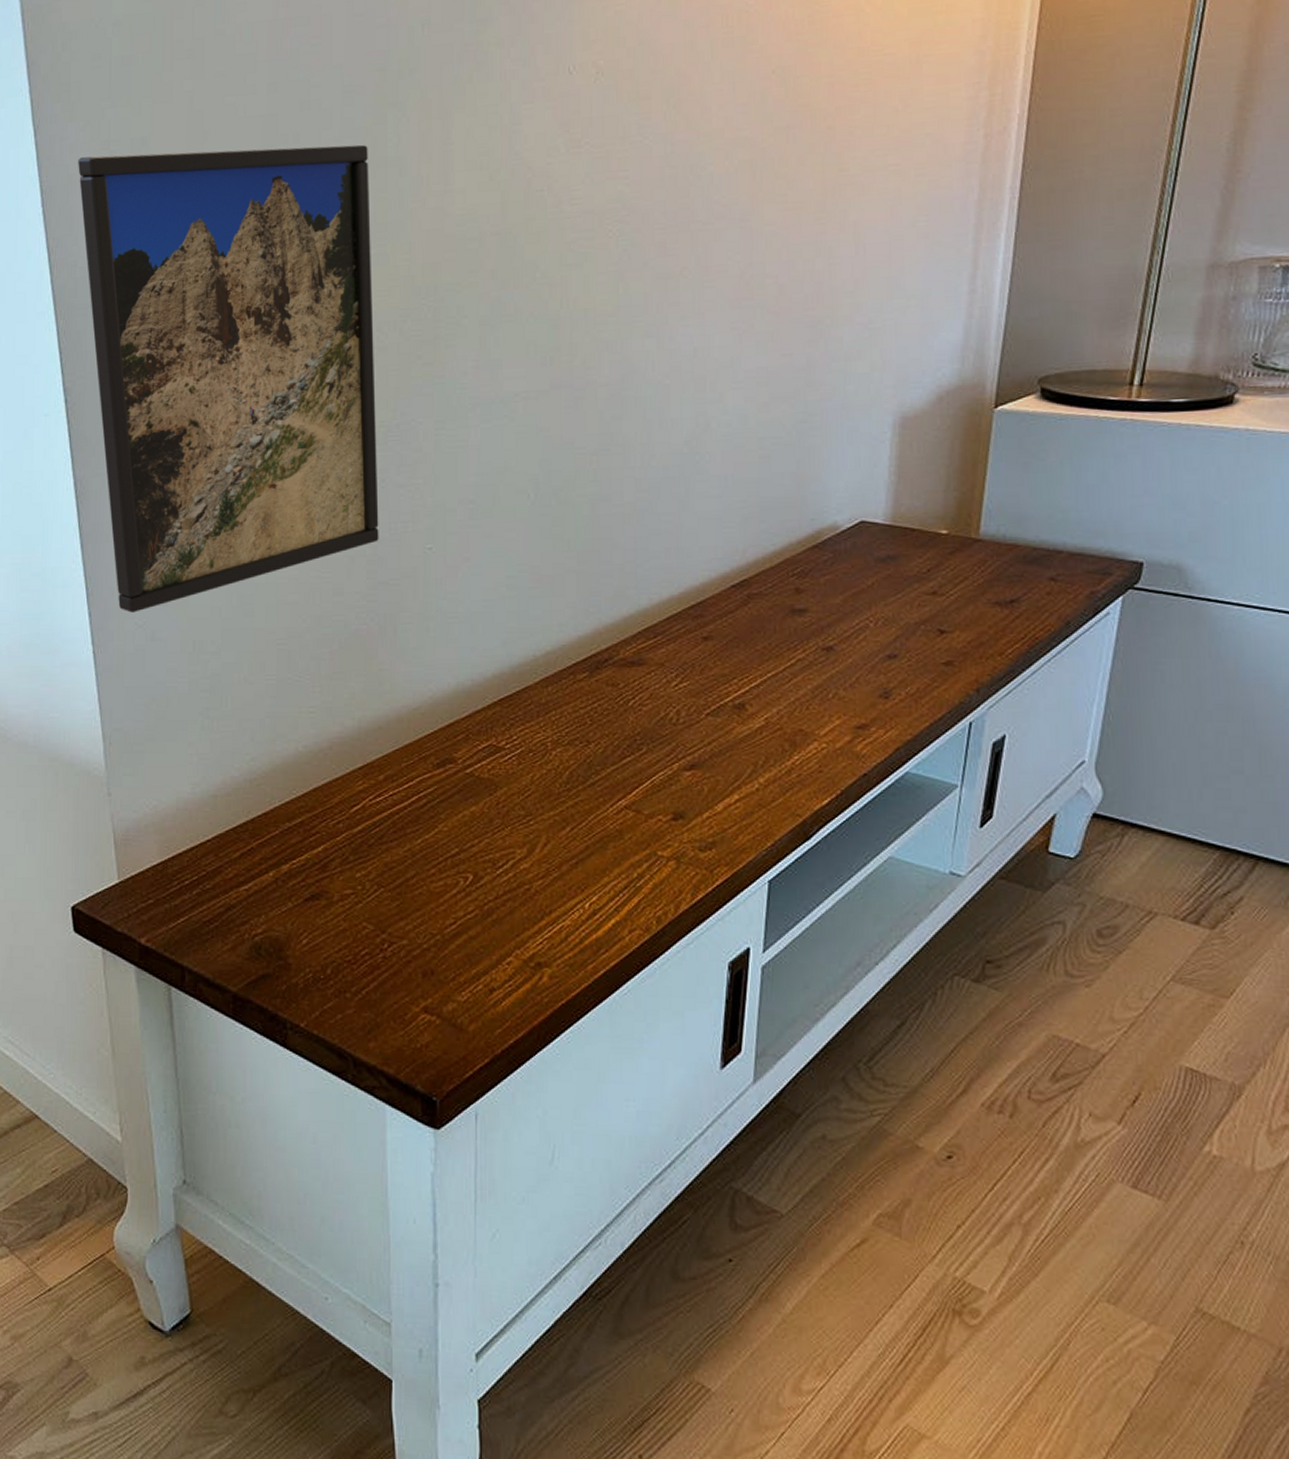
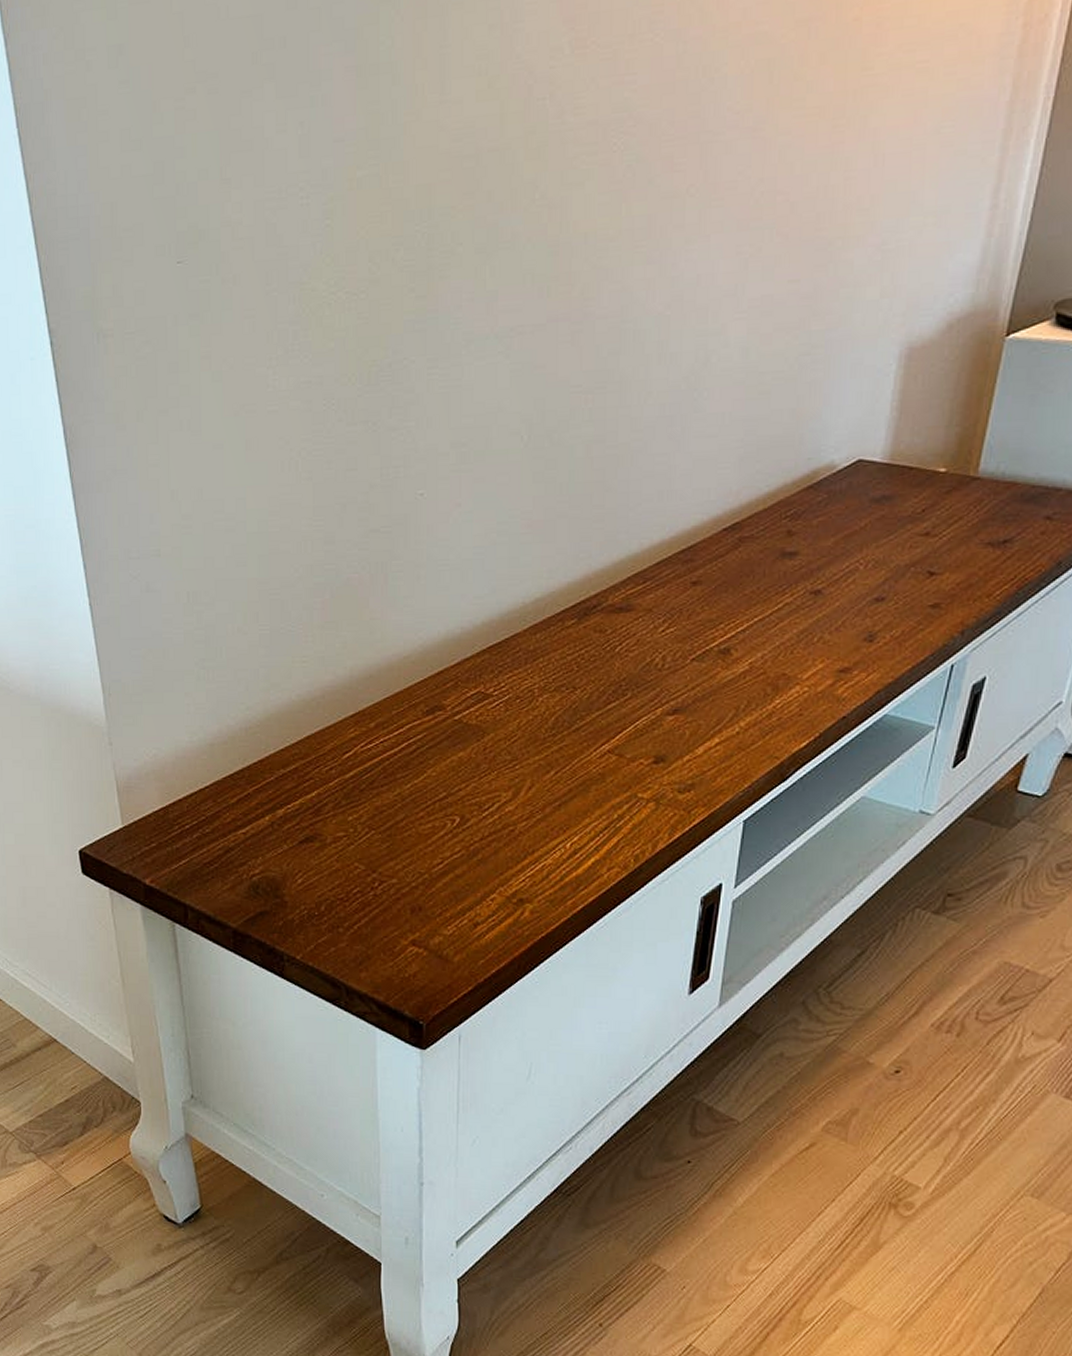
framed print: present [78,144,379,613] -> none [52,49,370,564]

